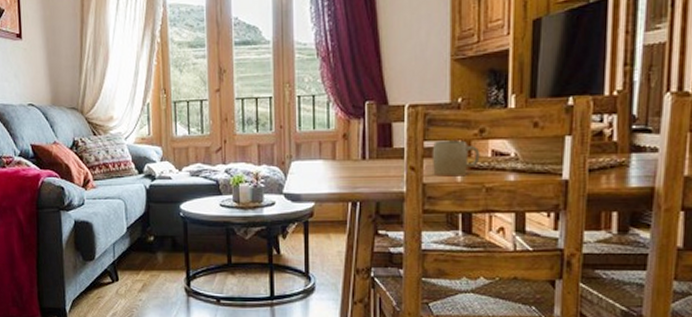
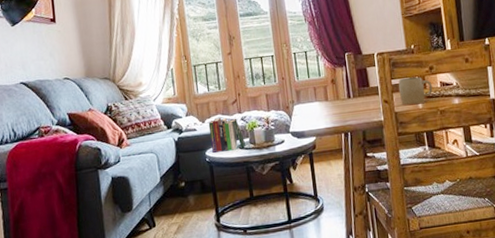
books: none [185,166,228,208] -> present [208,117,246,154]

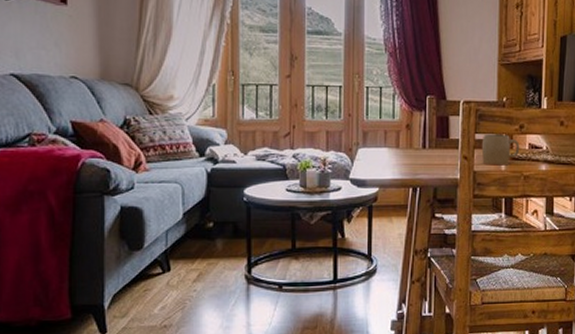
books: present [208,117,246,154] -> none [251,151,295,193]

